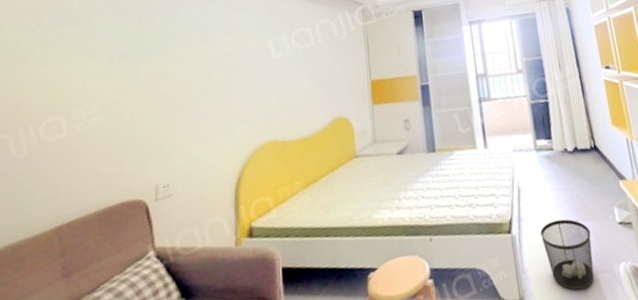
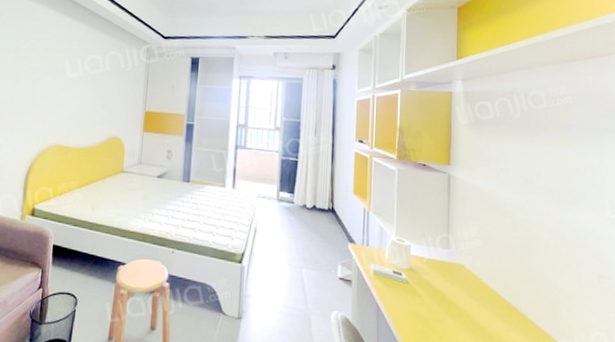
waste bin: present [540,219,595,291] -> none [267,262,311,323]

